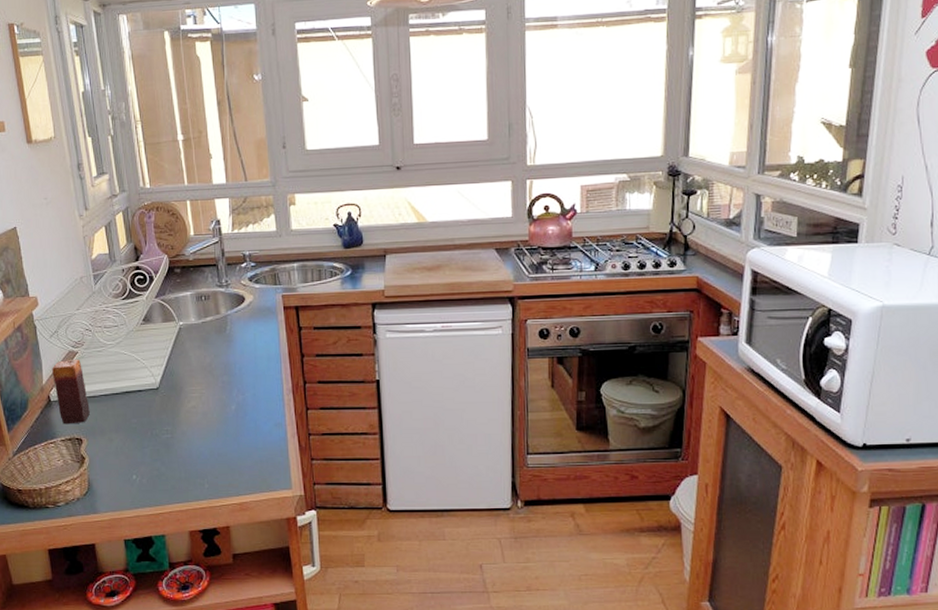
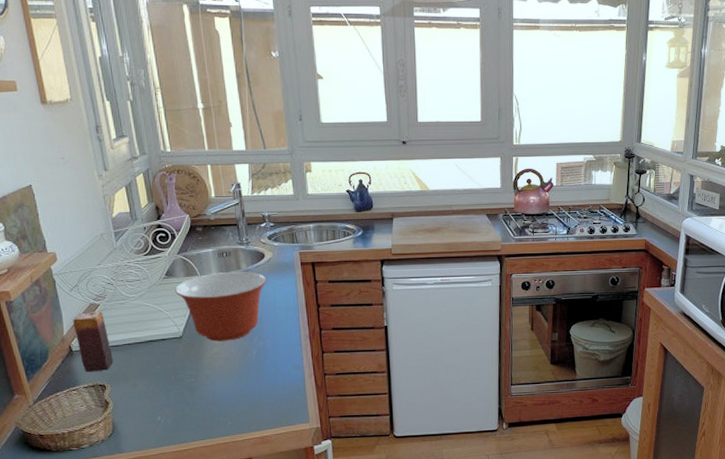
mixing bowl: none [152,317,247,394] -> present [175,272,267,342]

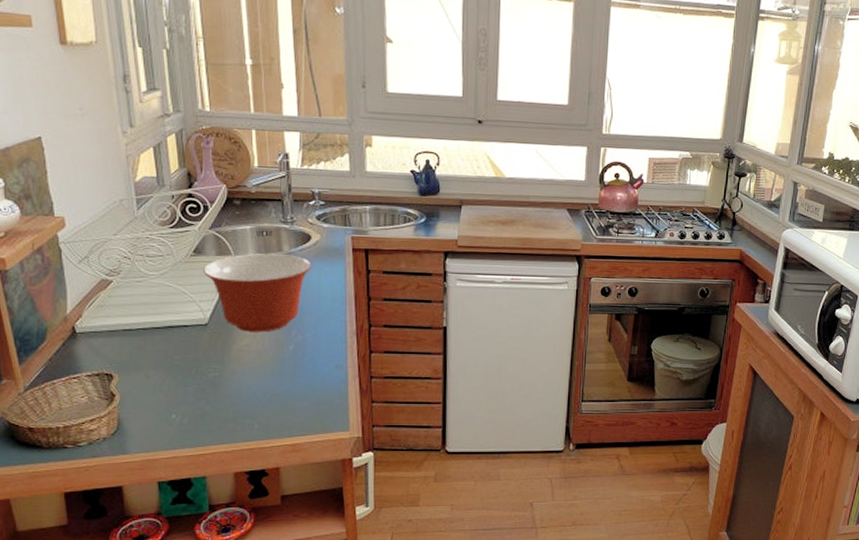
candle: present [73,311,113,373] -> none [79,288,124,359]

